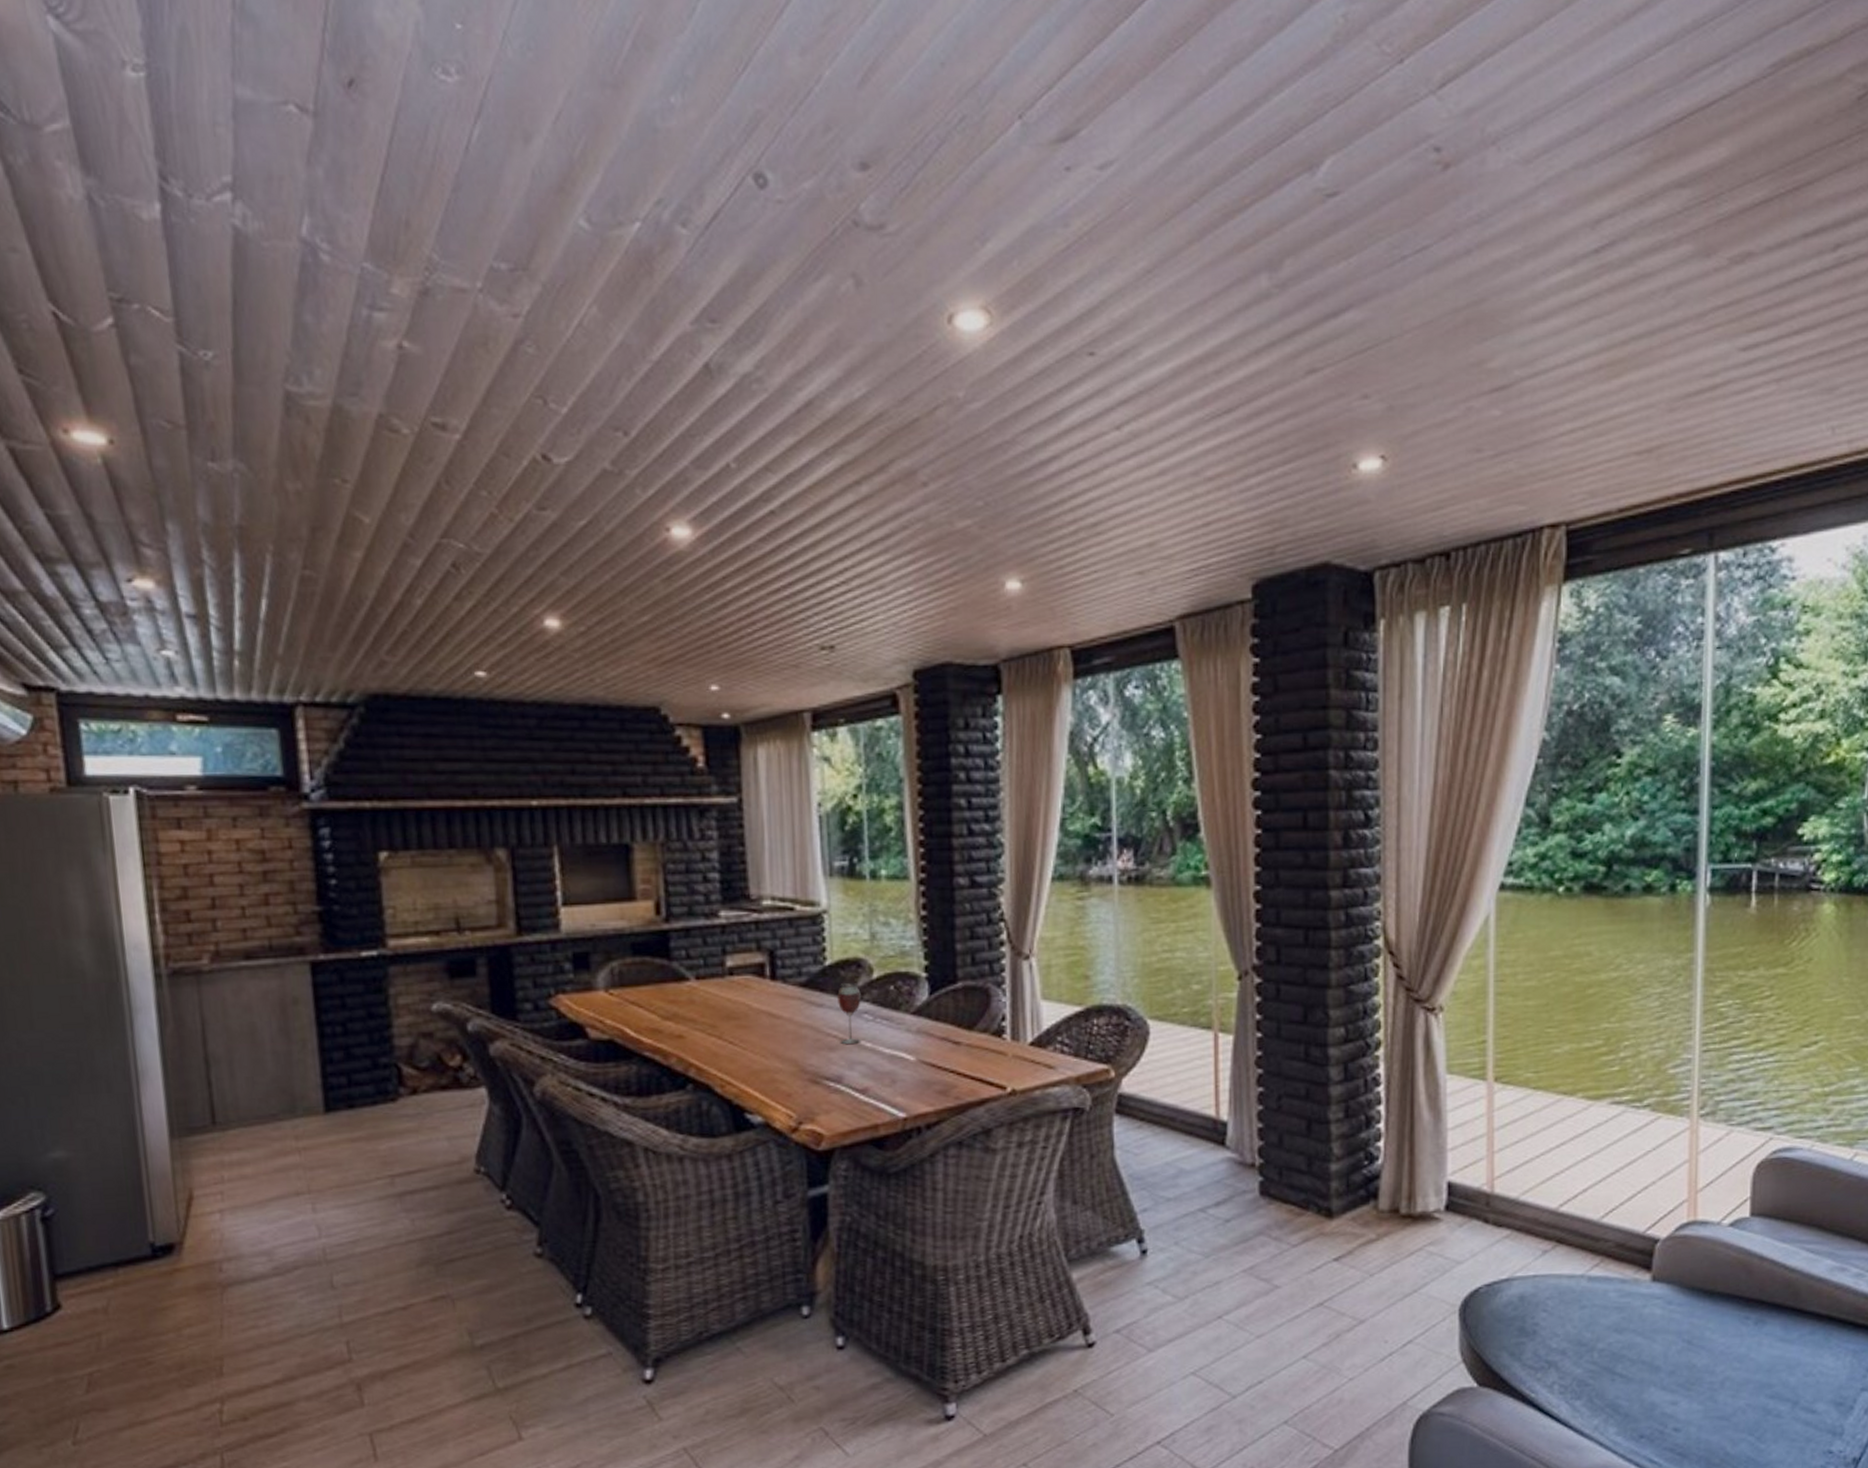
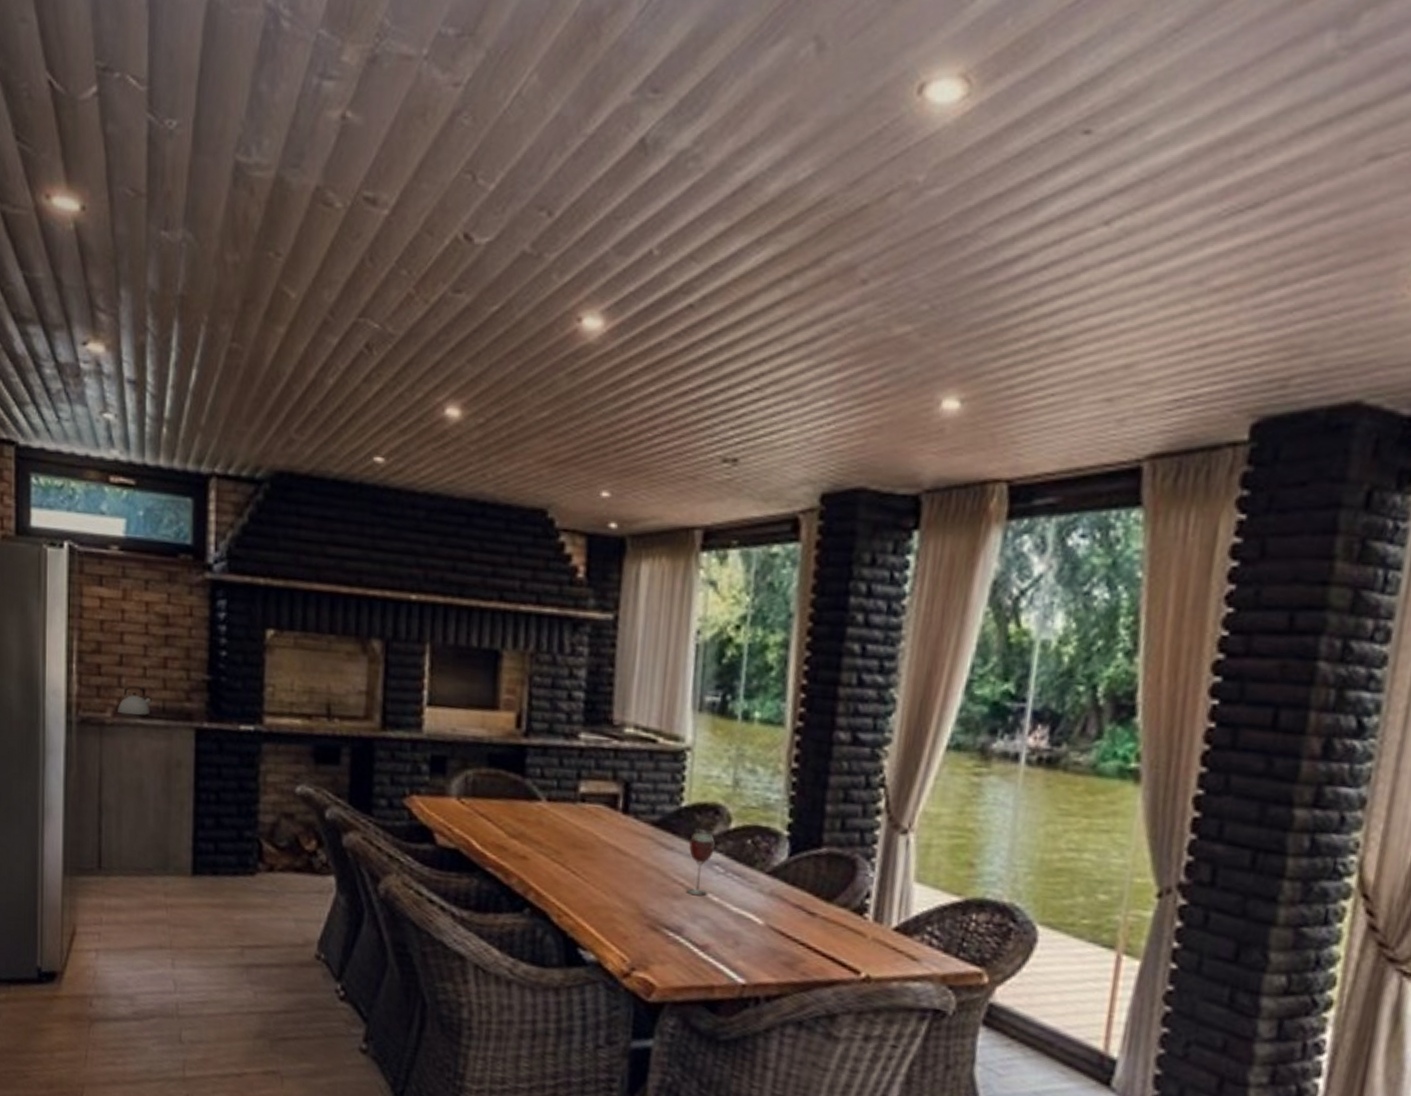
kettle: none [215,927,255,959] -> present [118,686,152,716]

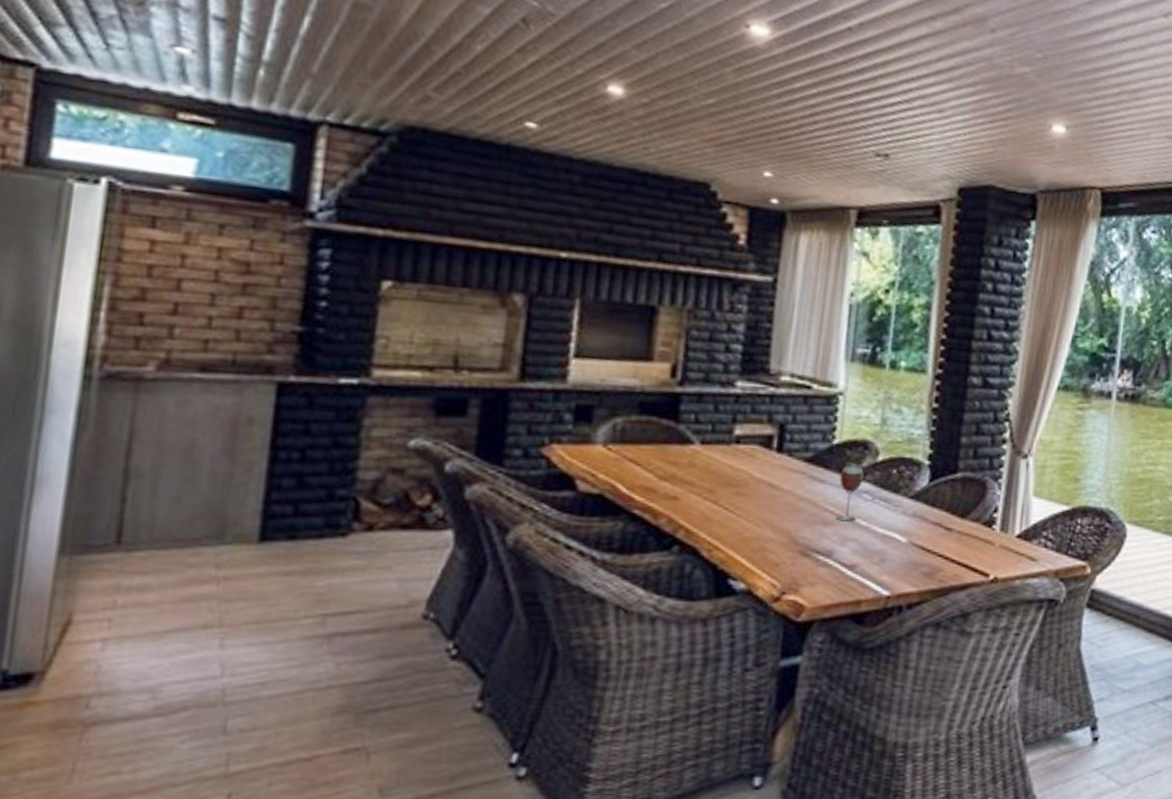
kettle: present [118,686,152,716] -> none [165,337,217,370]

